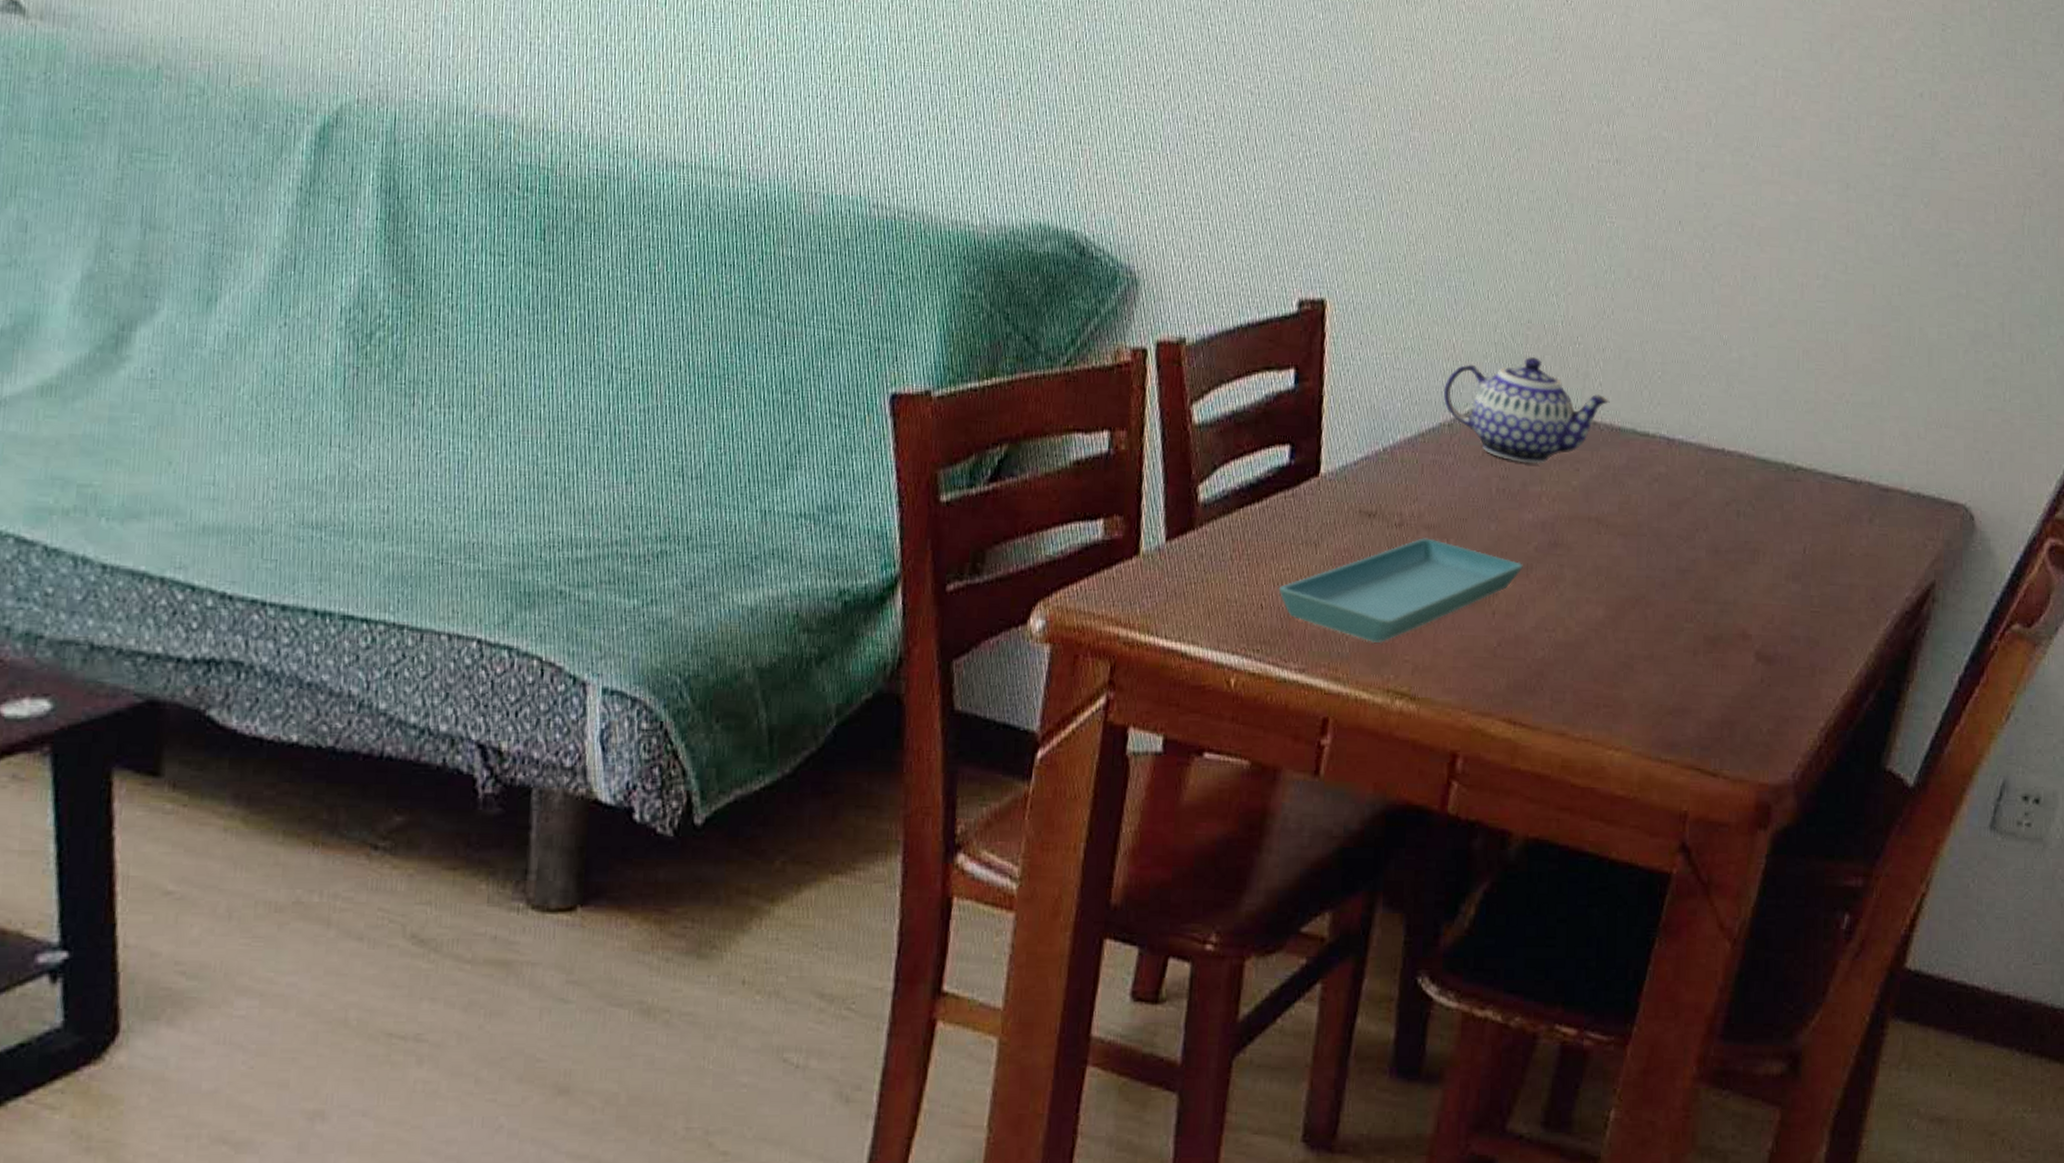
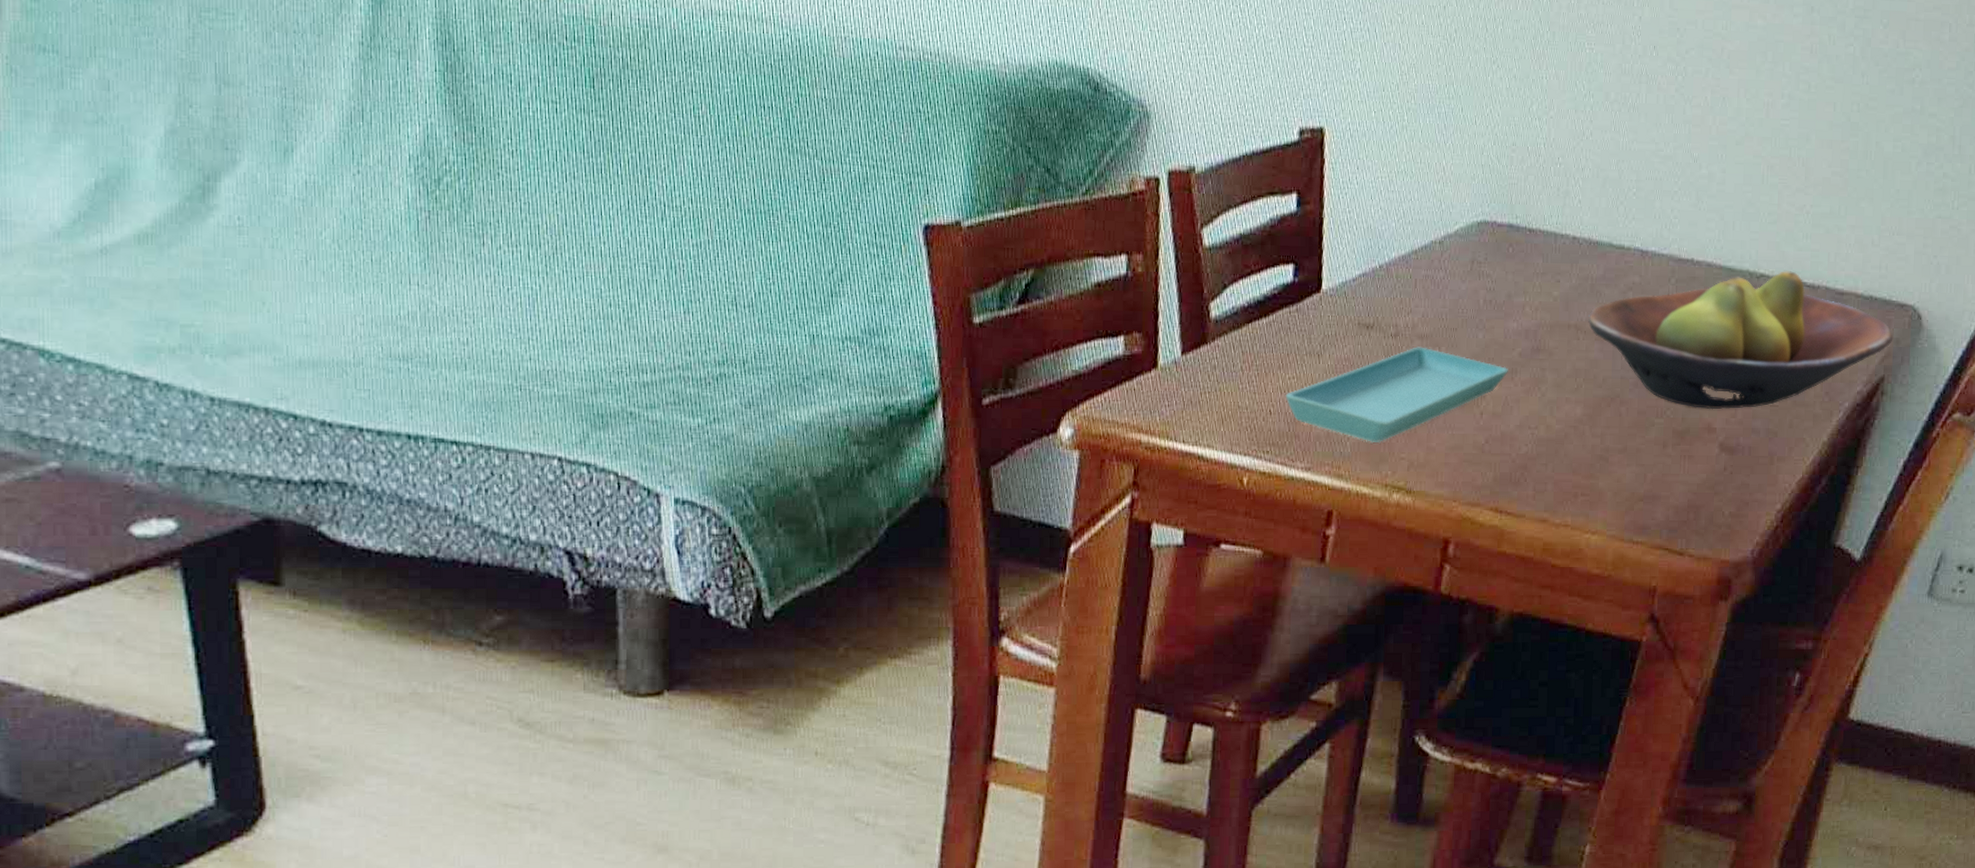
teapot: present [1443,356,1610,464] -> none [1434,177,1588,277]
fruit bowl: none [1610,464,1944,615] -> present [1588,271,1894,410]

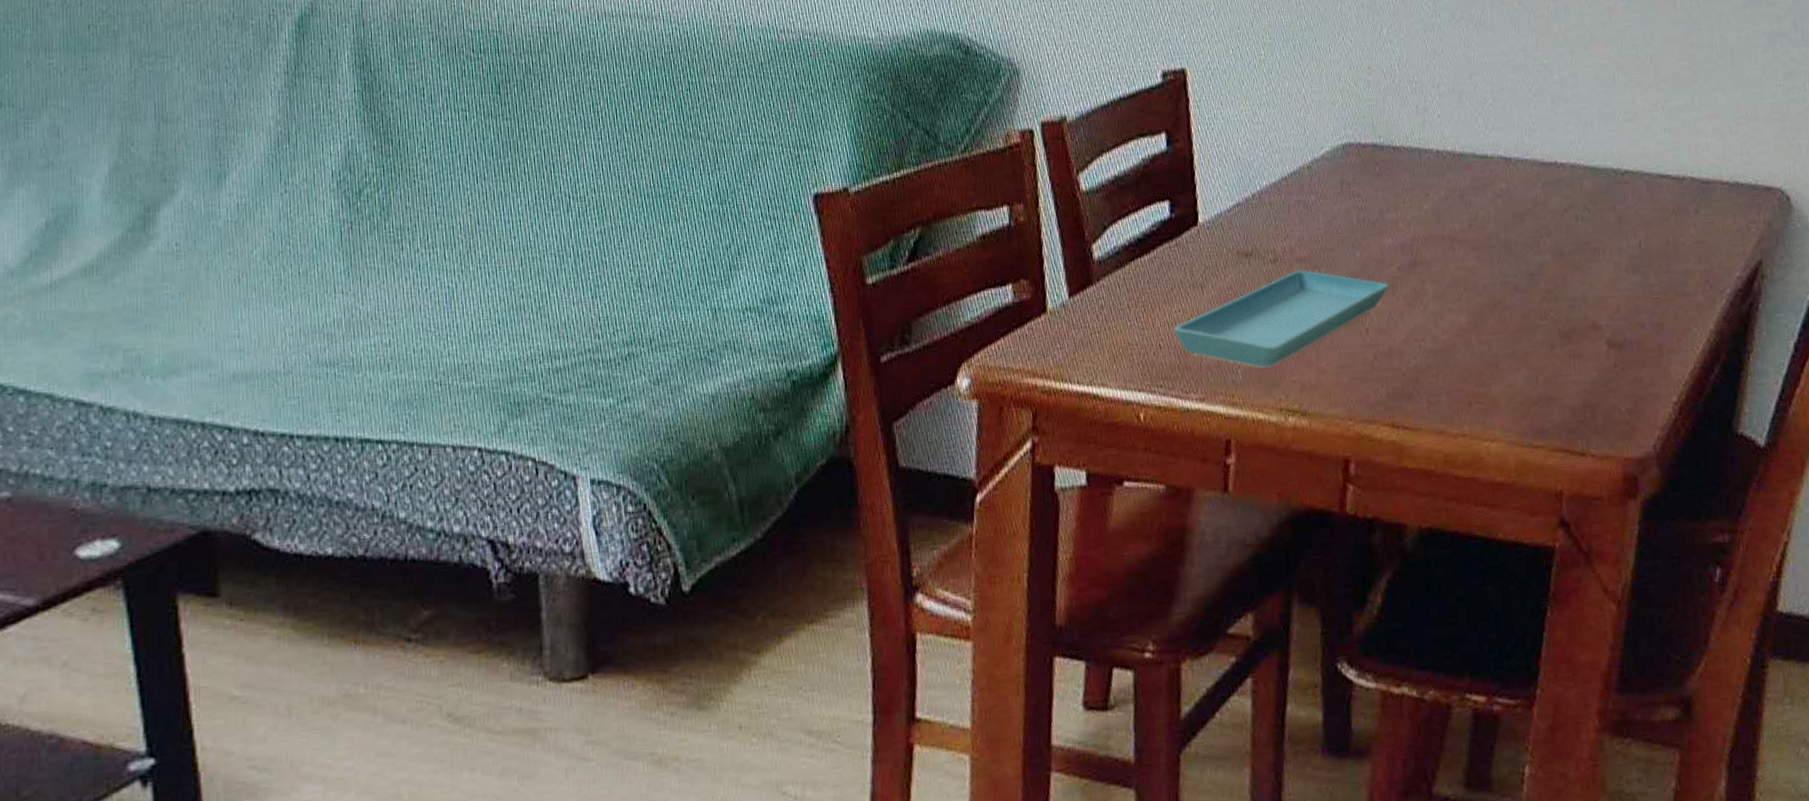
fruit bowl: present [1588,271,1894,410] -> none [1461,165,1765,308]

